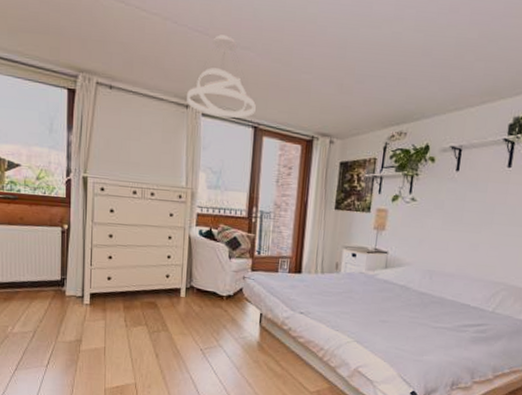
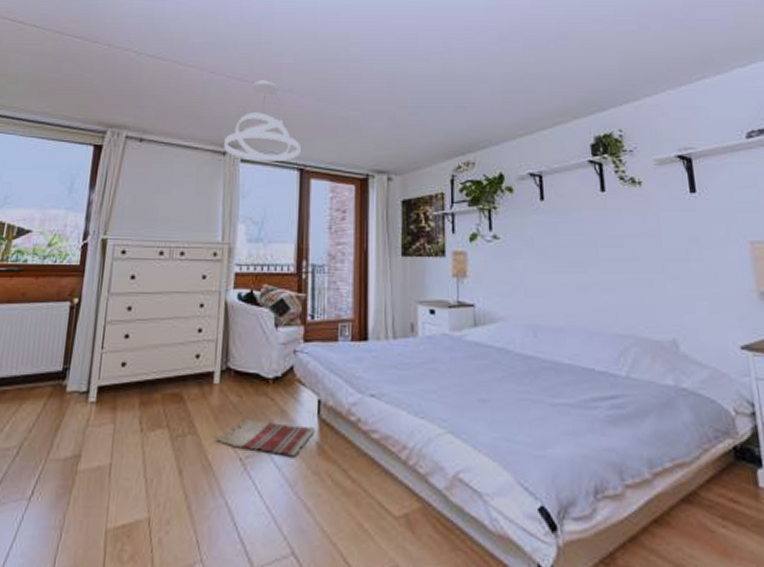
rug: none [182,323,257,351] -> present [215,418,316,457]

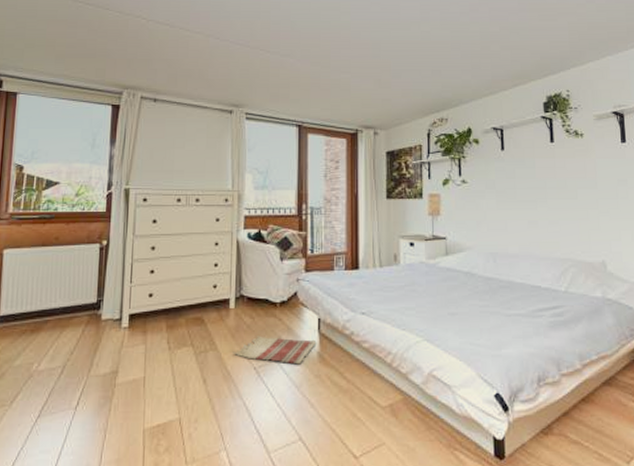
pendant light: present [224,80,301,161] -> none [230,46,299,119]

